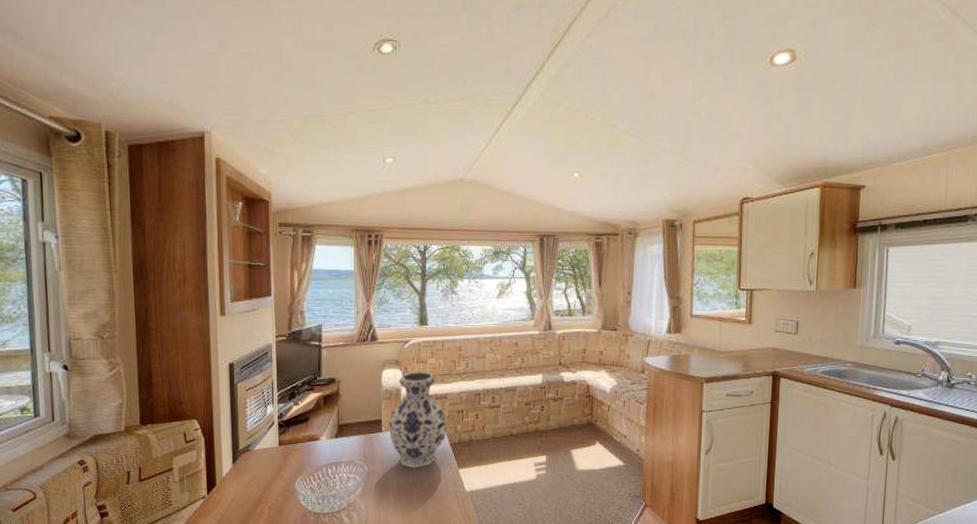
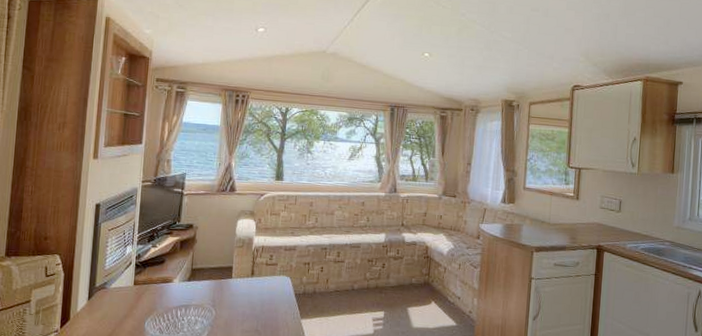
vase: present [388,372,448,469] -> none [238,223,294,316]

